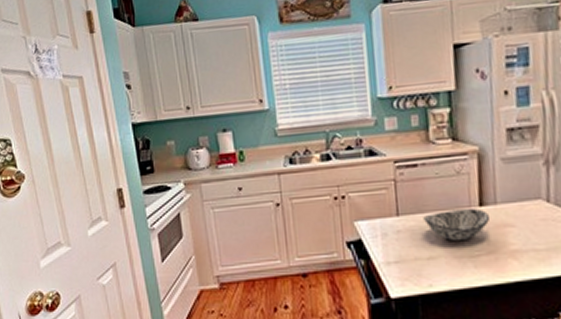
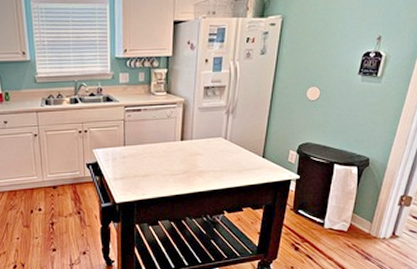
decorative bowl: present [423,207,491,242] -> none [142,141,188,165]

